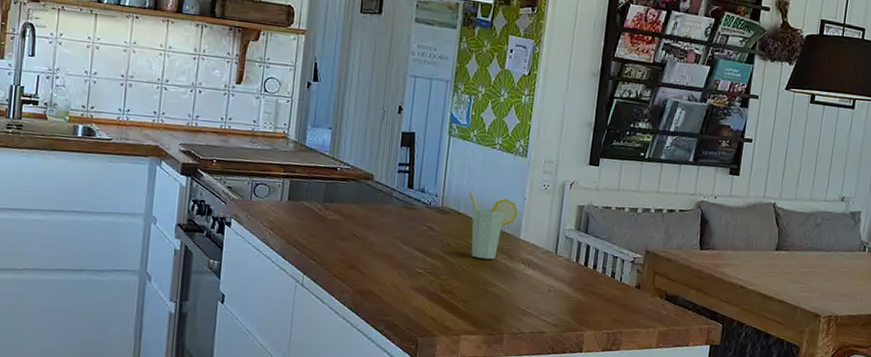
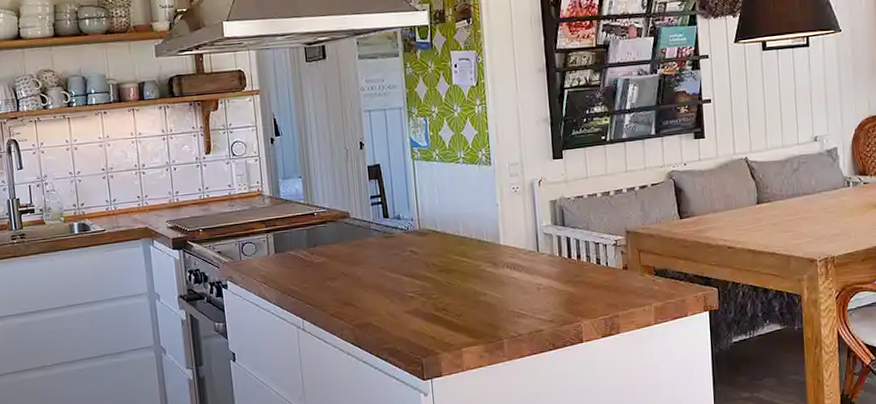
cup: present [469,192,518,260] -> none [442,208,494,272]

